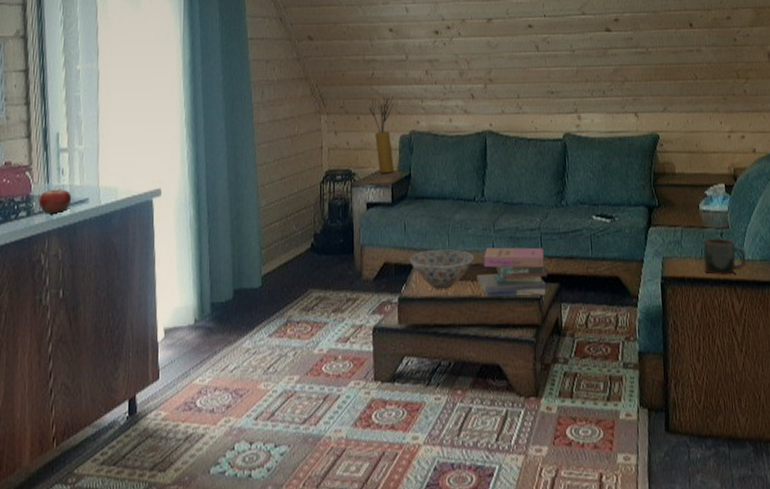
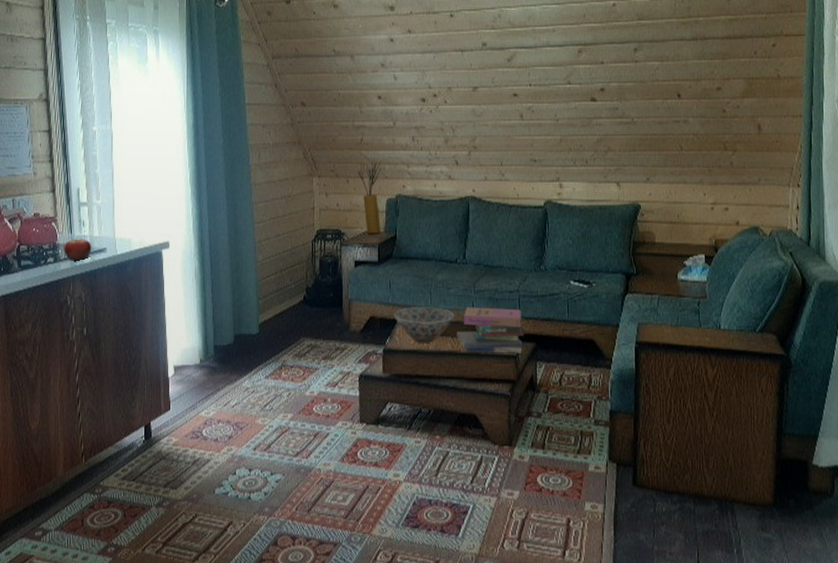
mug: present [703,238,748,276] -> none [679,307,724,344]

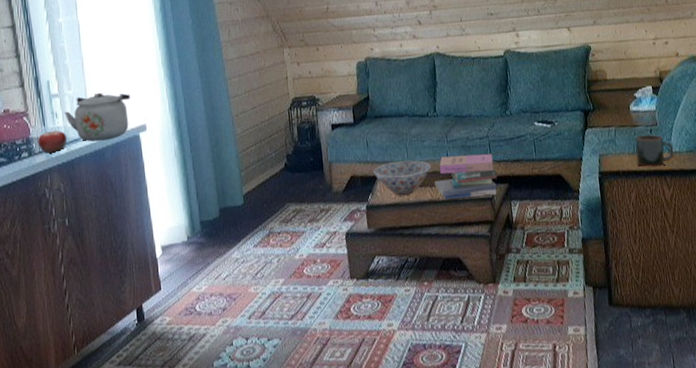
kettle: none [91,205,156,255] -> present [64,92,131,142]
vase: present [357,160,382,235] -> none [326,27,354,99]
mug: none [679,307,724,344] -> present [635,134,675,168]

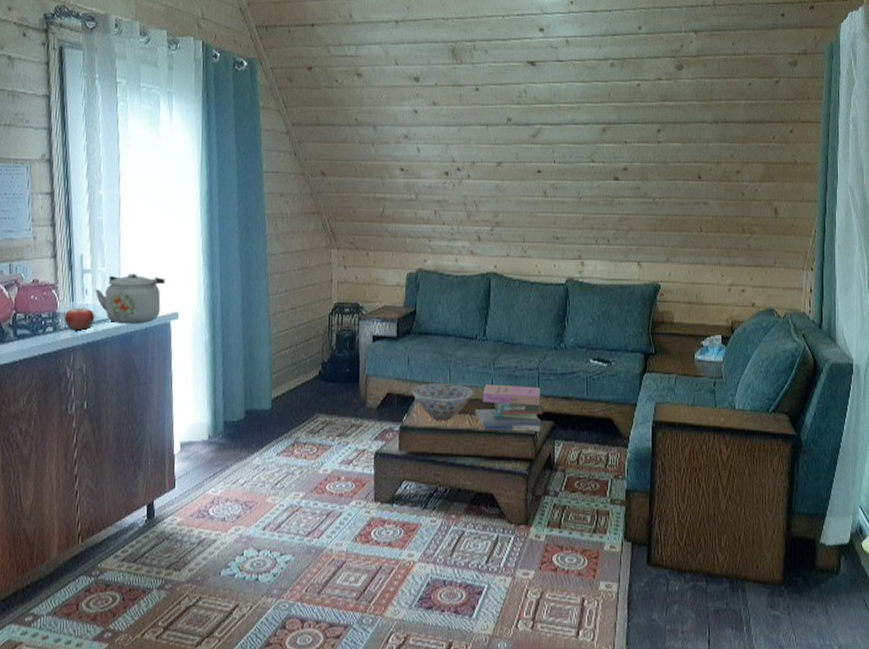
mug: present [635,134,675,168] -> none [696,386,739,424]

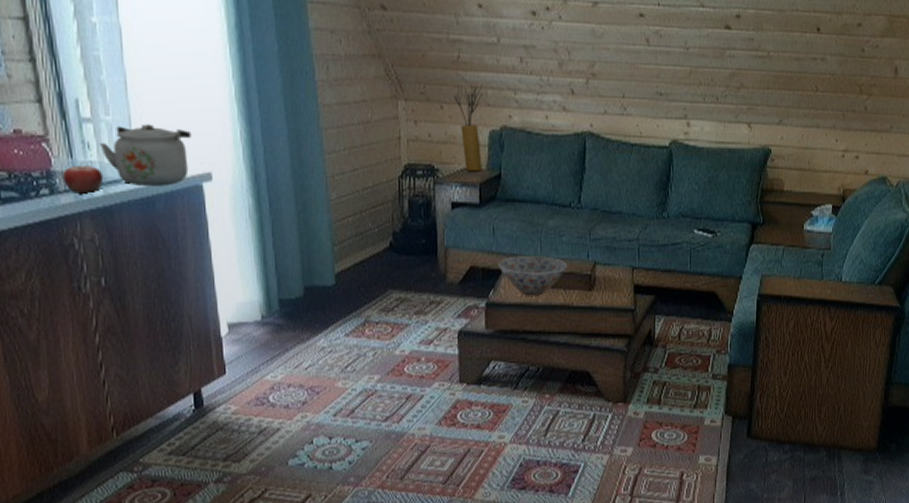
vase: none [377,234,403,310] -> present [453,84,483,173]
books: present [475,384,543,432] -> none [569,256,643,307]

